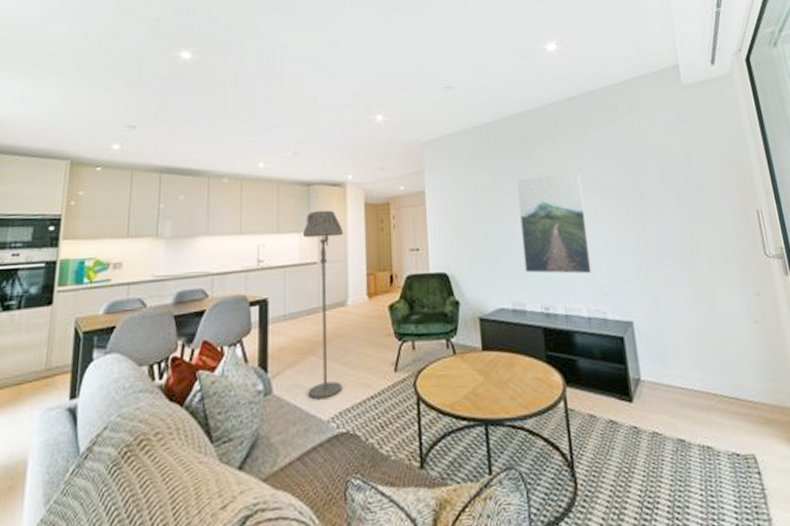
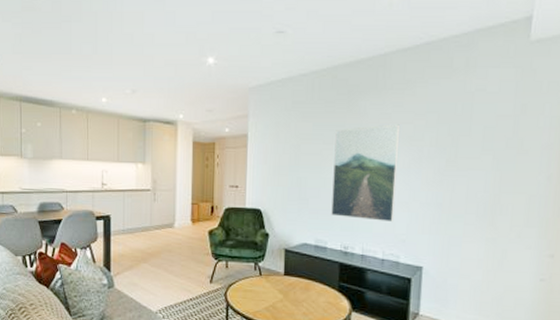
floor lamp: present [302,210,343,400] -> none [138,145,173,296]

